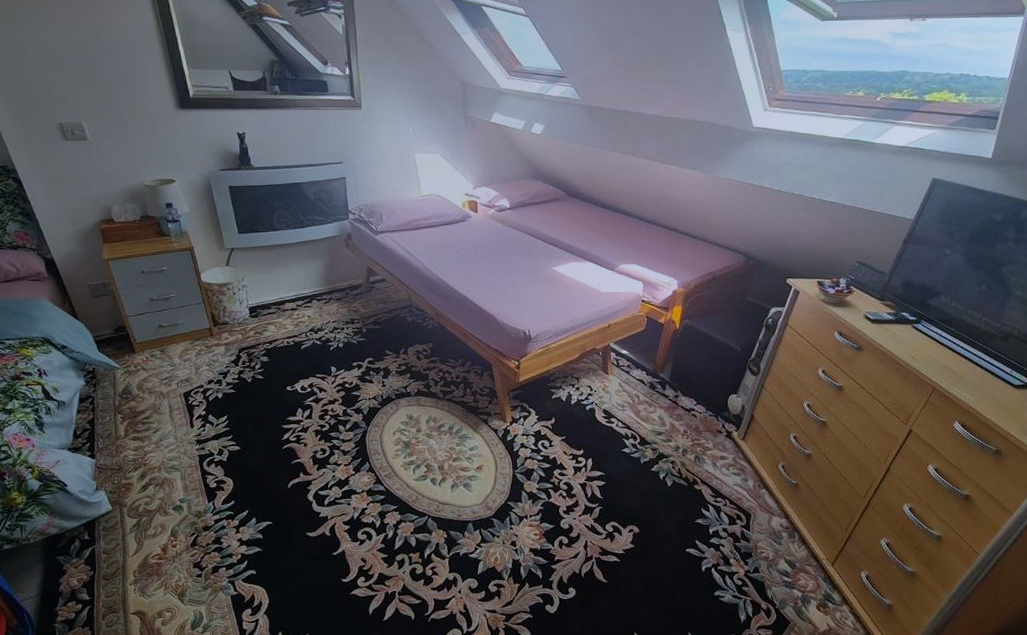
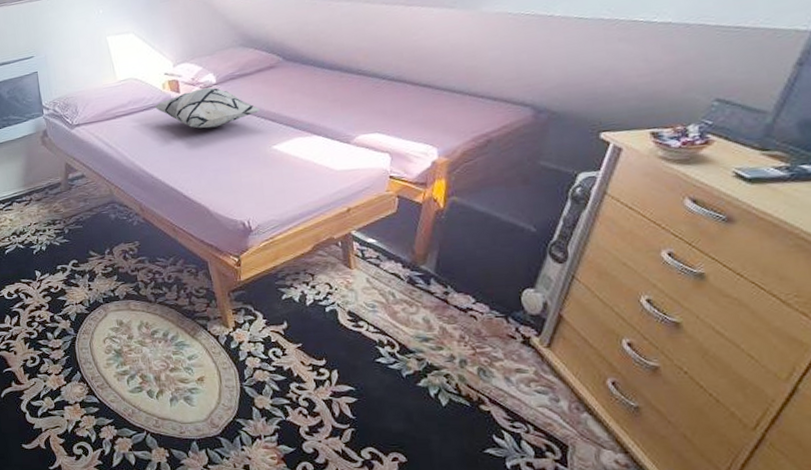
decorative pillow: none [454,211,545,247] -> present [154,87,261,129]

